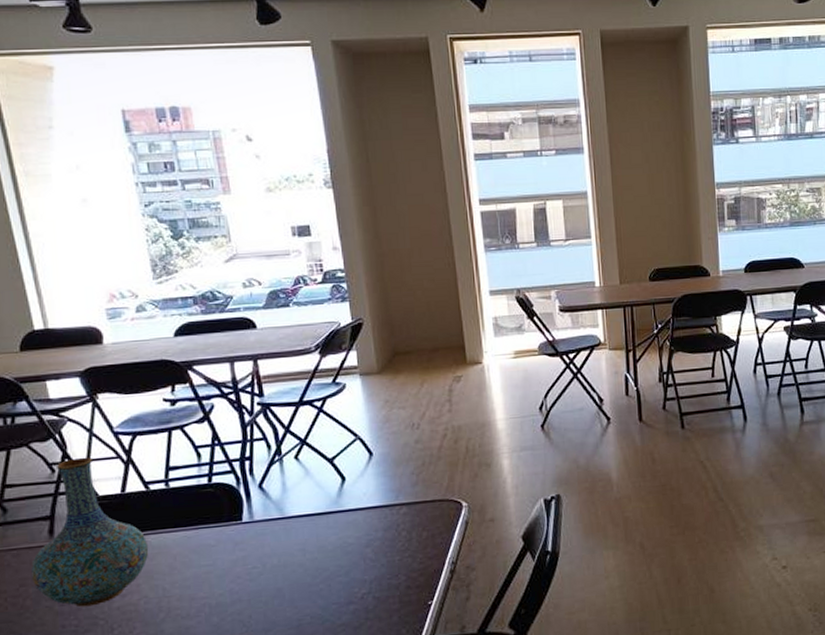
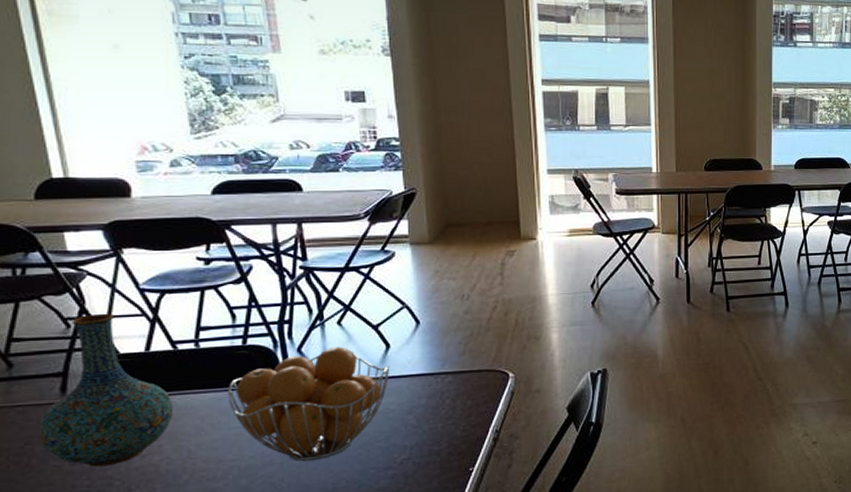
fruit basket: none [197,481,347,598] -> present [228,347,390,462]

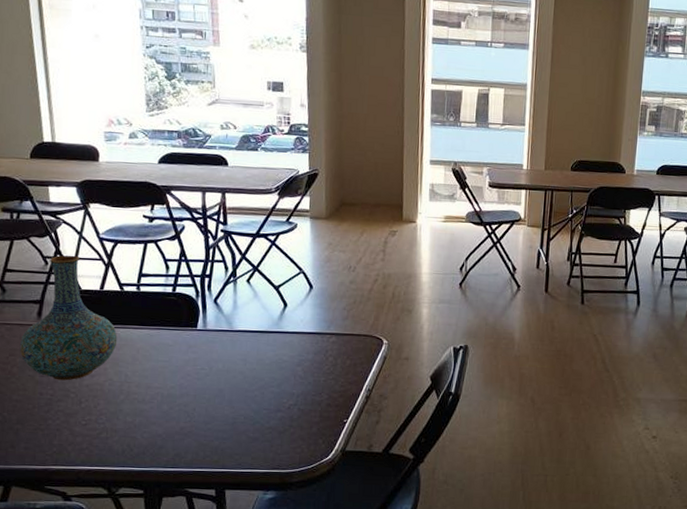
fruit basket: present [228,347,390,462] -> none [158,301,286,397]

